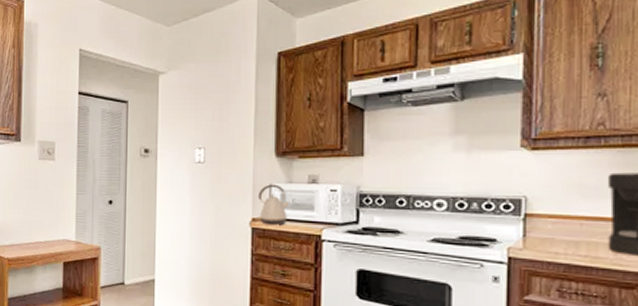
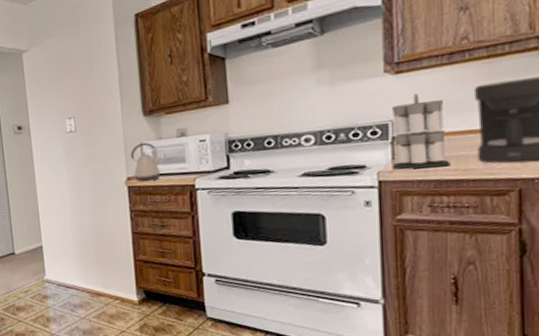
spice rack: none [522,173,581,253] -> present [392,94,451,170]

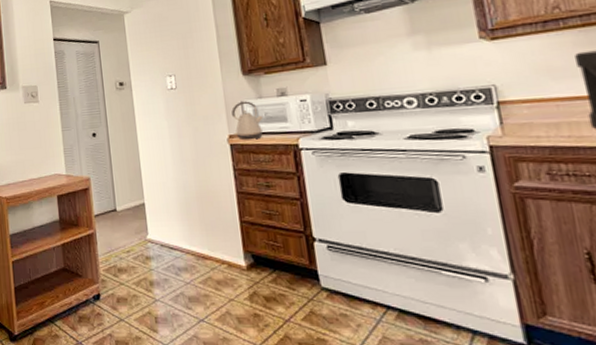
spice rack: present [392,94,451,170] -> none [493,59,563,136]

